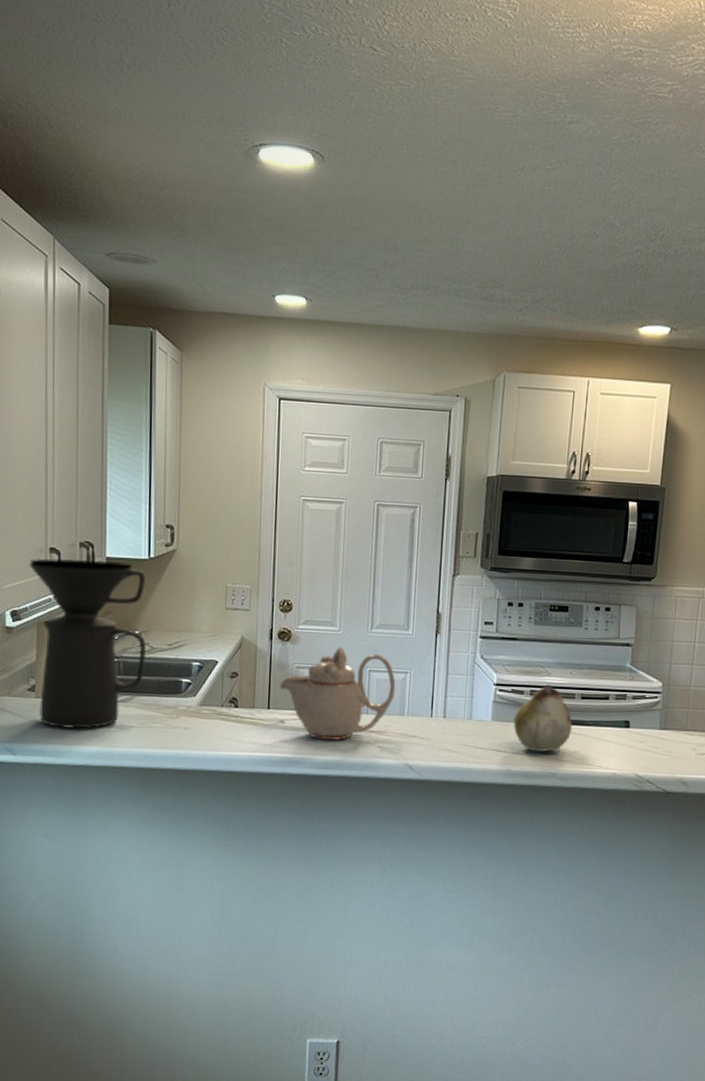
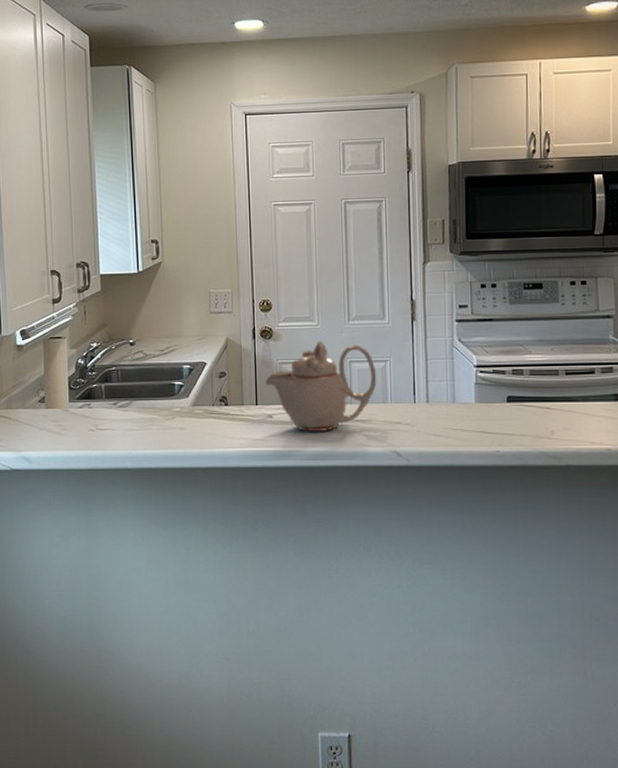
coffee maker: present [29,558,147,729] -> none [34,278,141,435]
fruit: present [513,684,573,752] -> none [497,362,560,431]

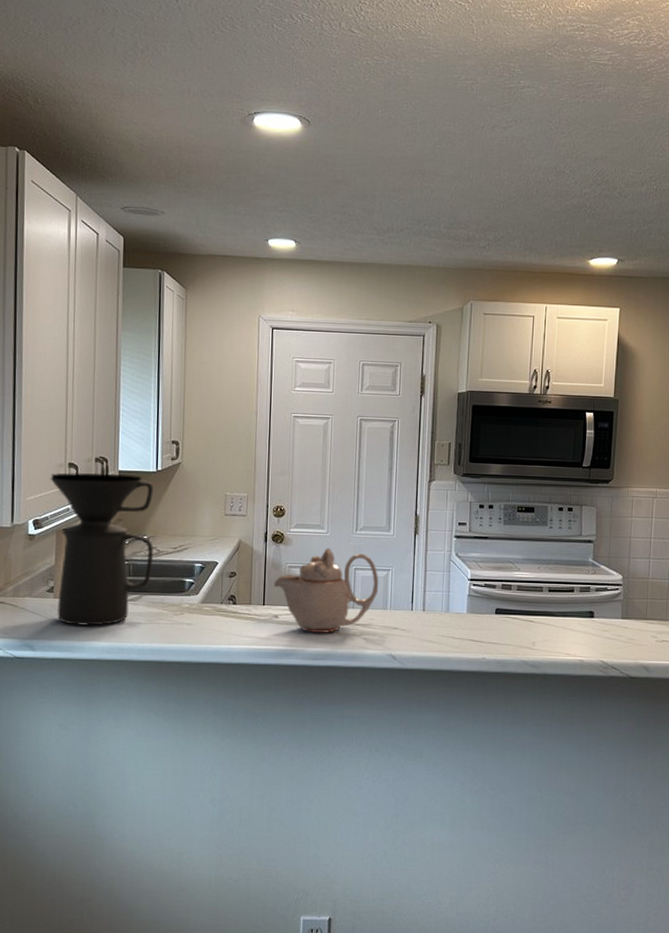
coffee maker: none [34,278,141,435] -> present [50,472,154,626]

